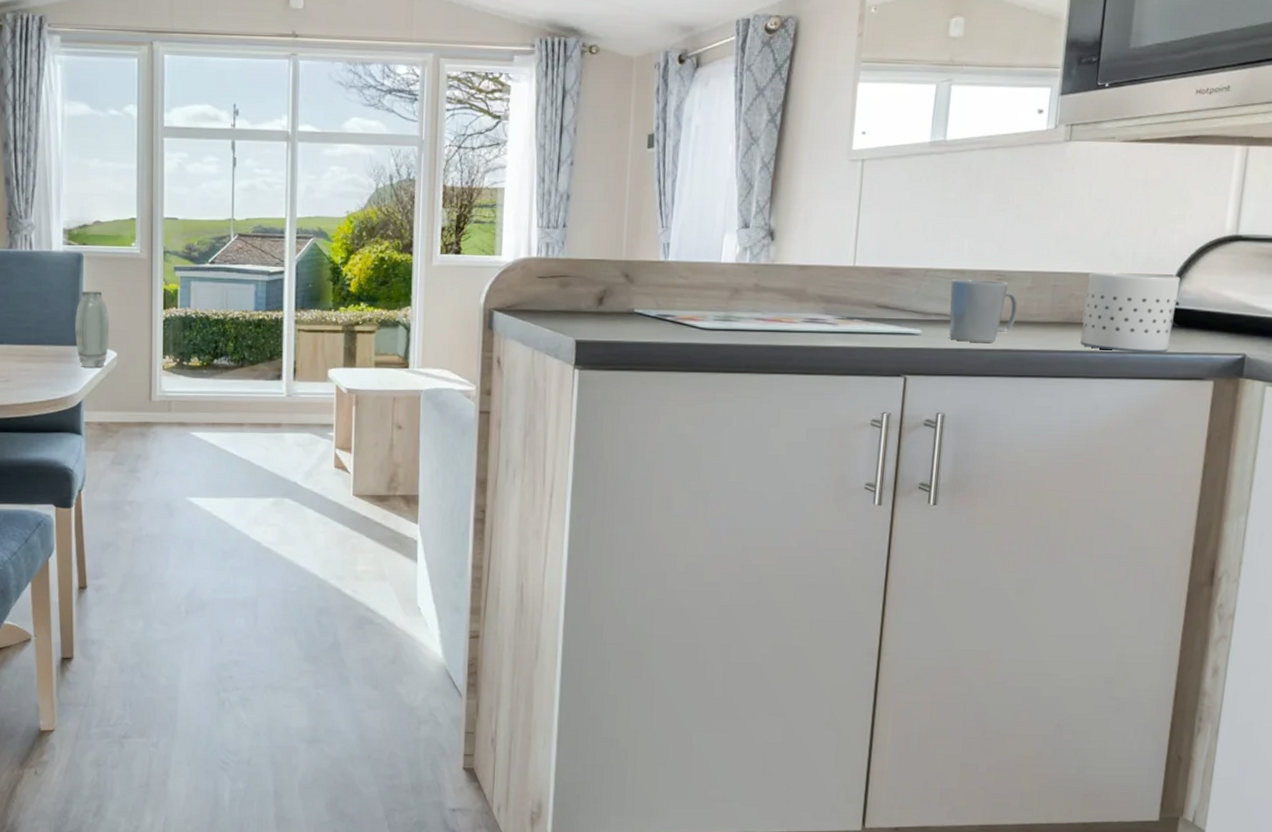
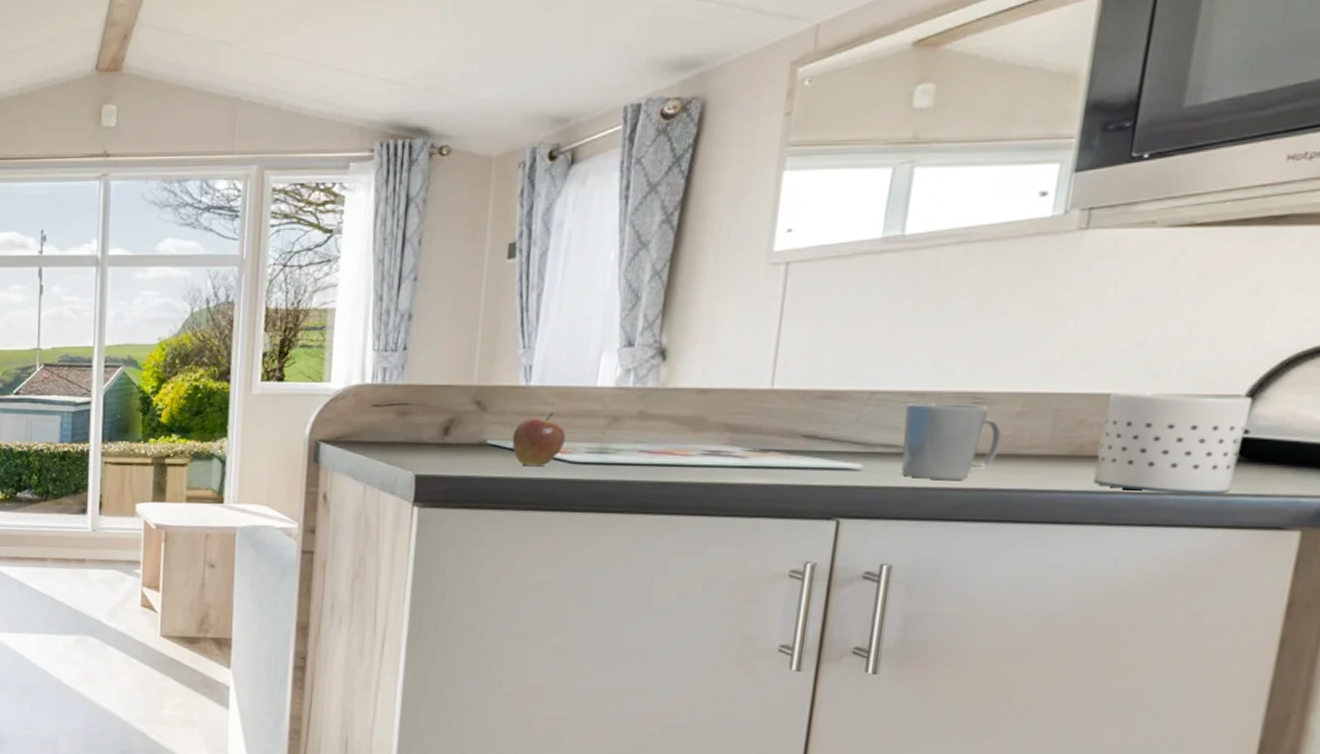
fruit: none [654,284,698,333] -> present [512,412,566,467]

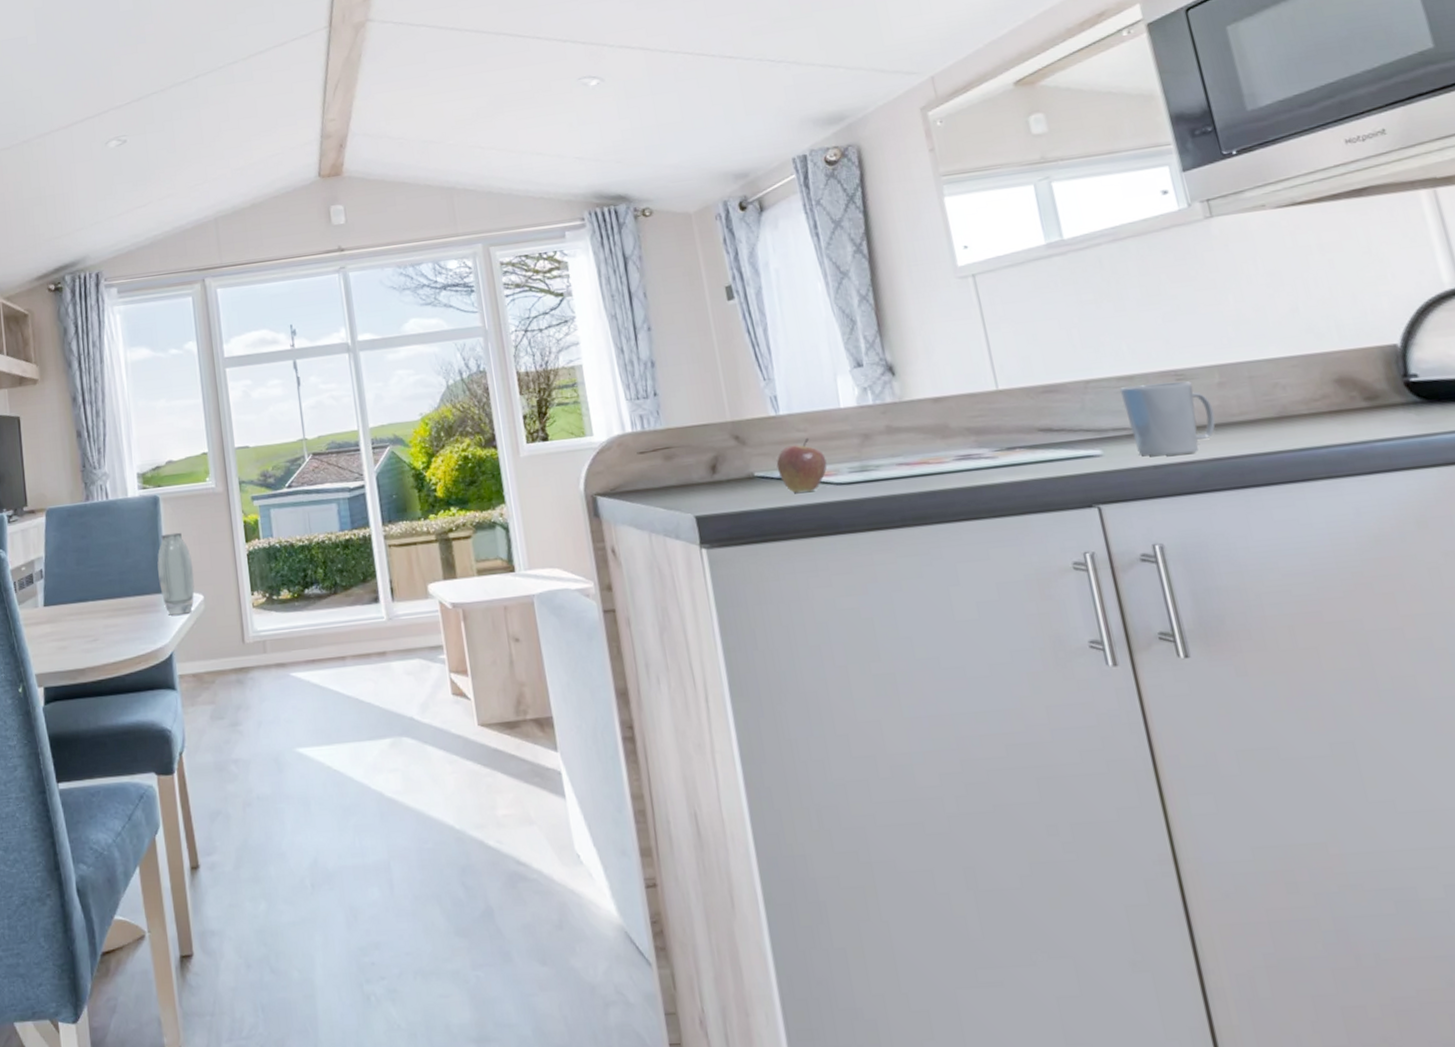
mug: present [1093,391,1253,495] -> none [1288,344,1426,442]

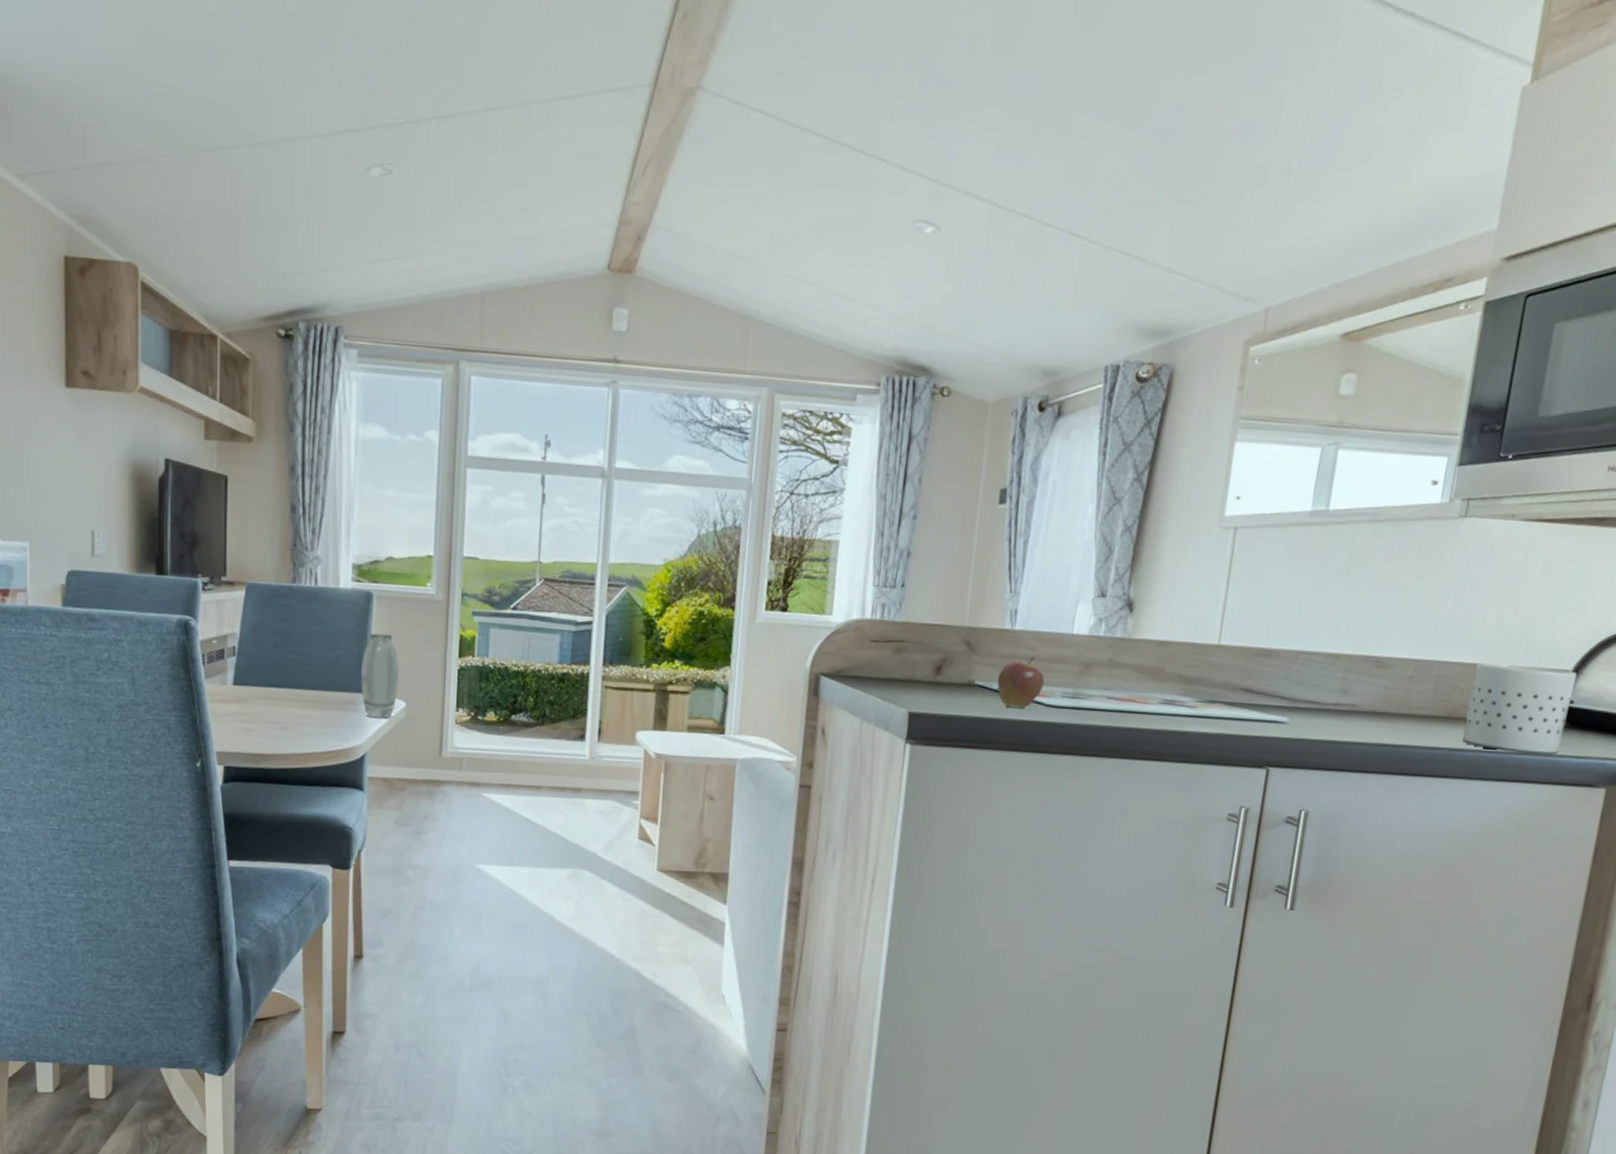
mug: present [1119,381,1216,457] -> none [1318,664,1397,735]
mug: none [1288,344,1426,442] -> present [1462,662,1577,755]

